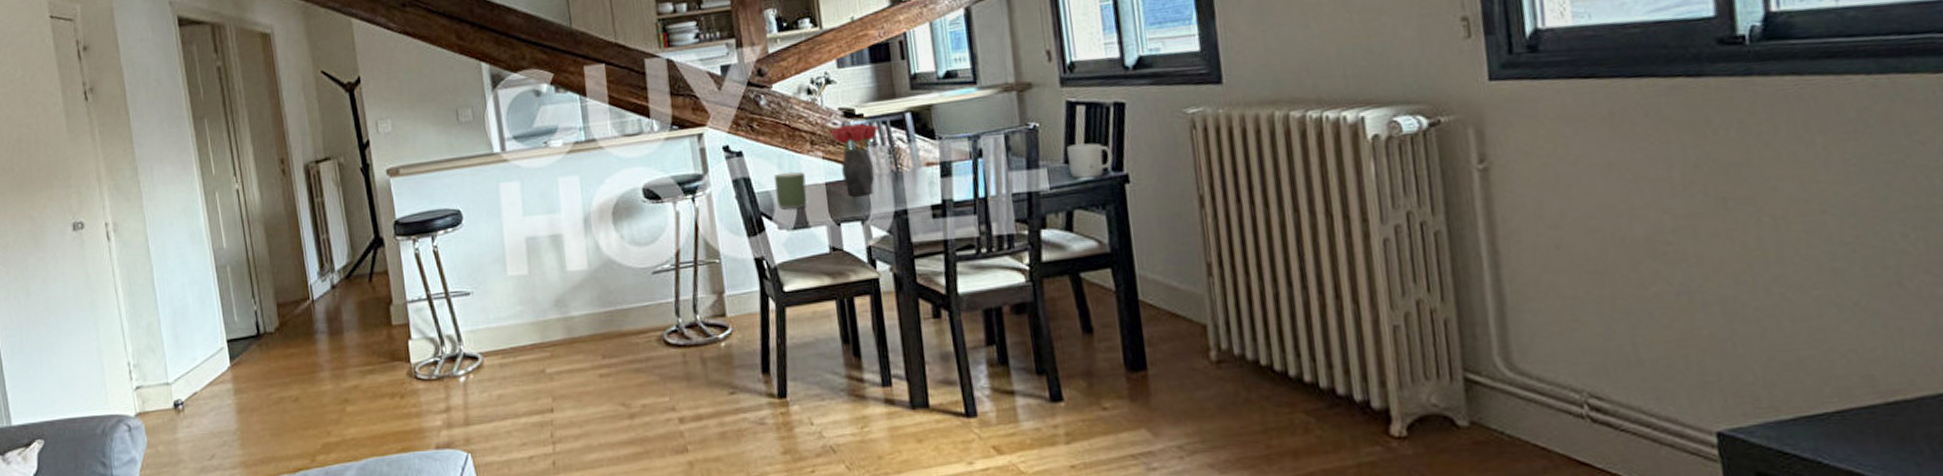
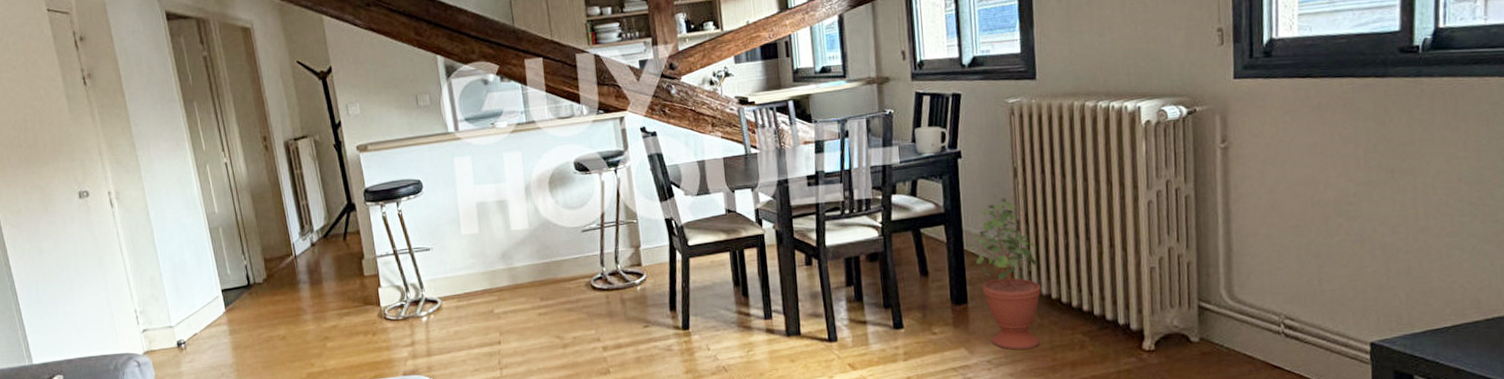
mug: present [773,171,807,210] -> none [681,148,708,179]
bouquet: present [829,123,881,197] -> none [727,109,768,169]
potted plant: none [1143,231,1248,433] -> present [967,196,1041,350]

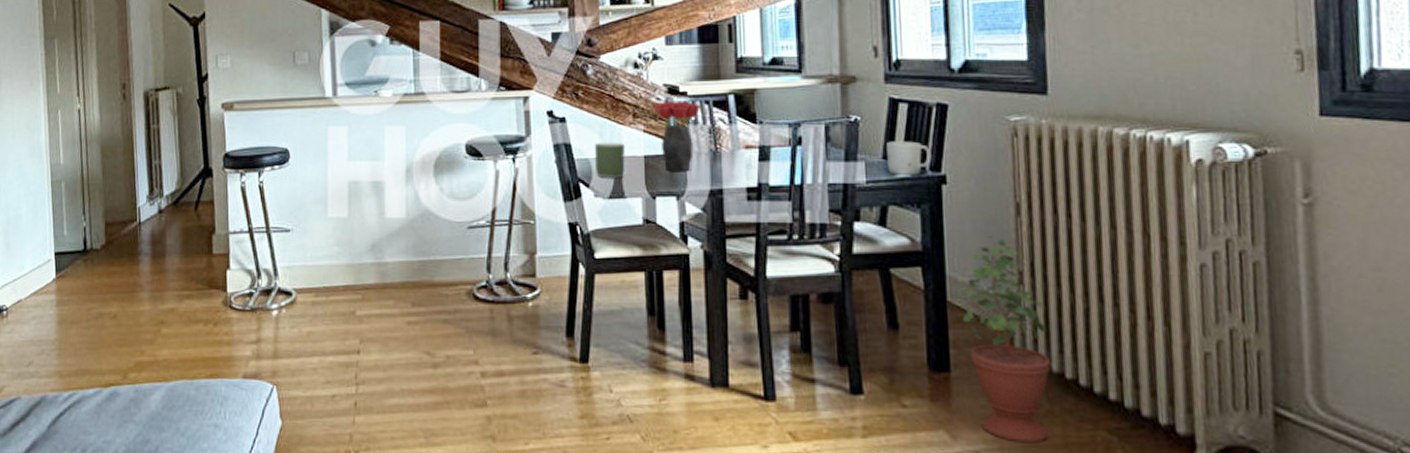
mug: none [681,148,708,179] -> present [594,142,625,178]
bouquet: none [727,109,768,169] -> present [652,101,703,172]

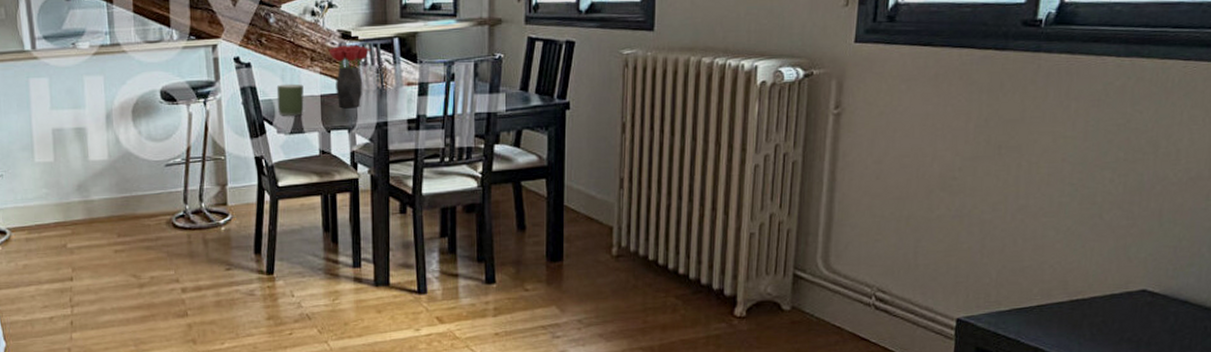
mug: present [886,141,932,175] -> none [524,74,559,103]
potted plant: present [952,236,1051,443] -> none [568,151,638,310]

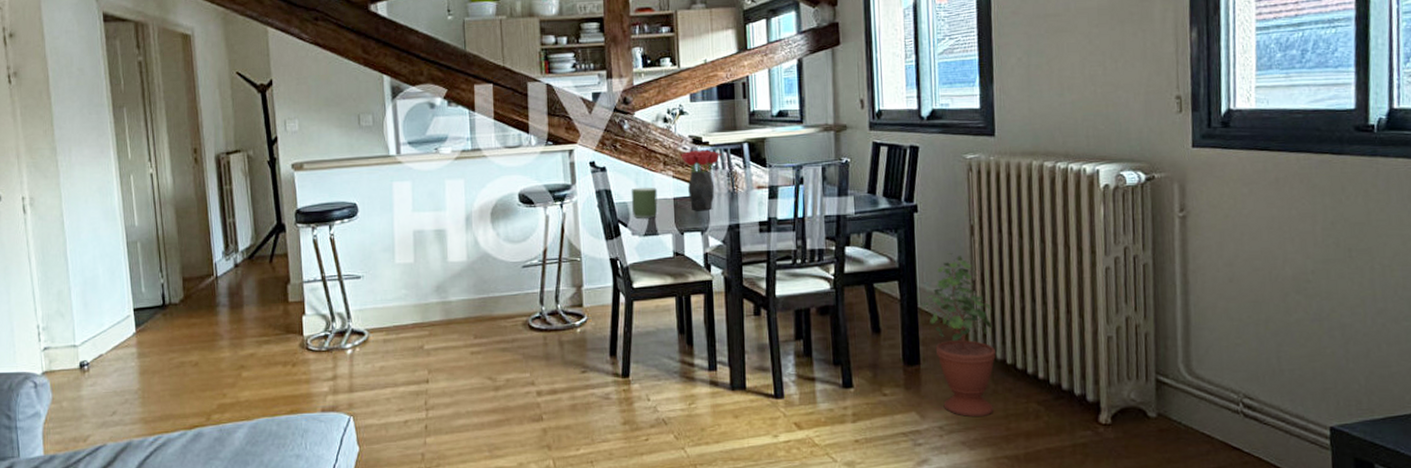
potted plant: none [568,151,638,310] -> present [921,253,996,417]

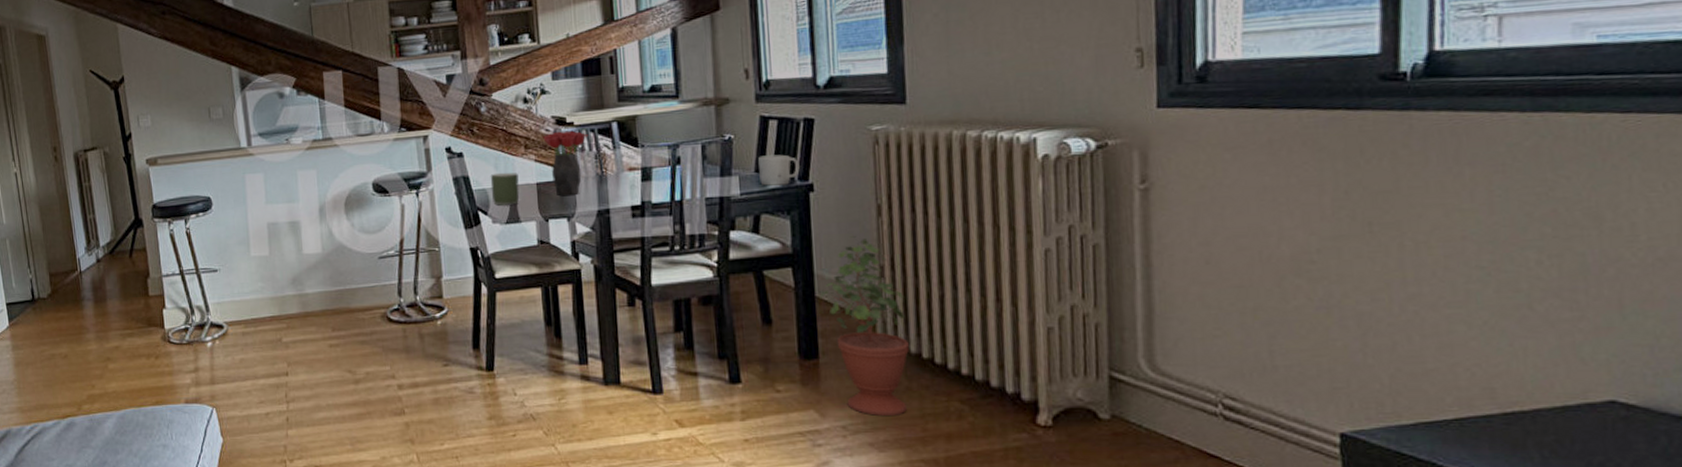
mug: none [871,178,906,206] -> present [758,154,800,186]

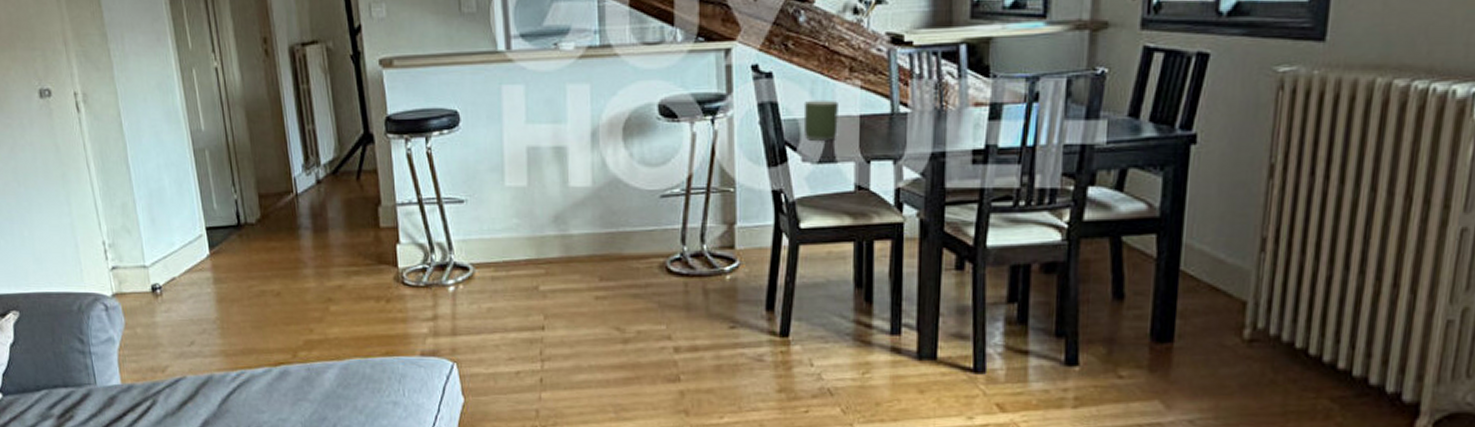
bouquet: present [541,130,589,197] -> none [871,52,930,134]
mug: present [758,154,800,186] -> none [1132,96,1184,134]
potted plant: present [820,236,909,416] -> none [1185,200,1284,411]

